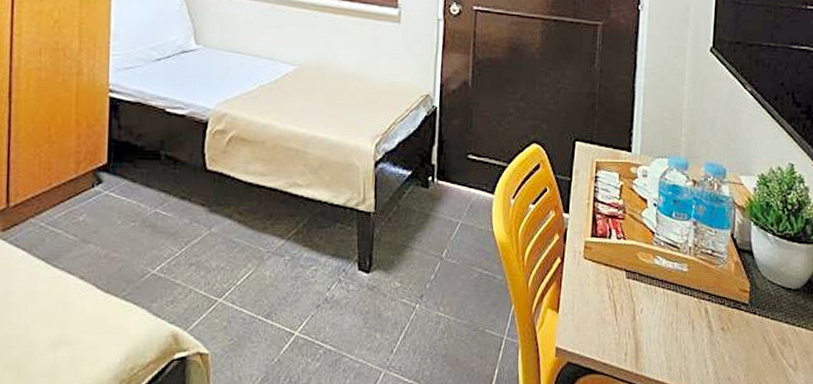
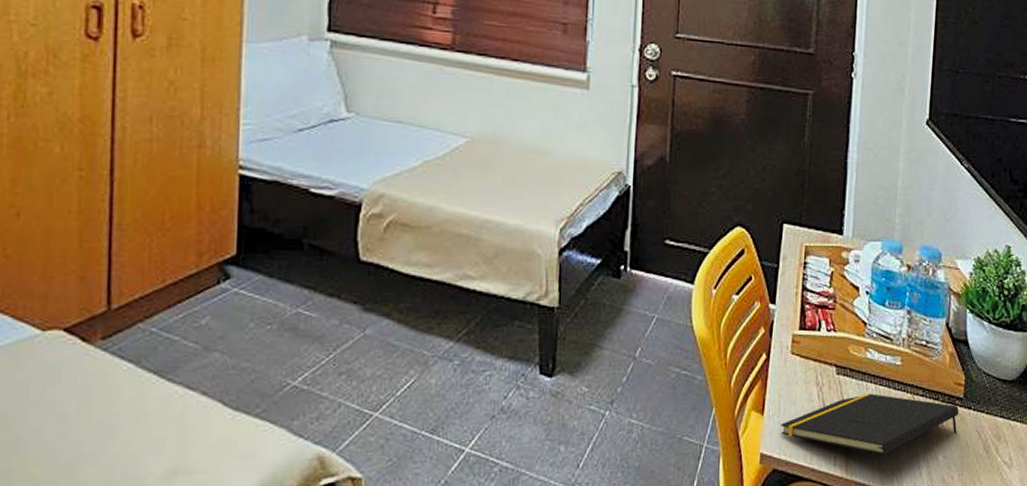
notepad: none [574,297,745,353] -> present [780,394,959,455]

